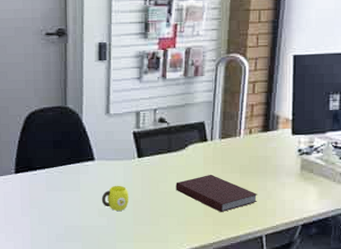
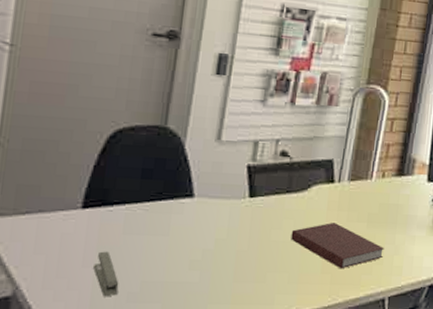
stapler: none [30,204,49,238] -> present [94,251,119,297]
cup: present [101,185,129,211] -> none [195,230,233,263]

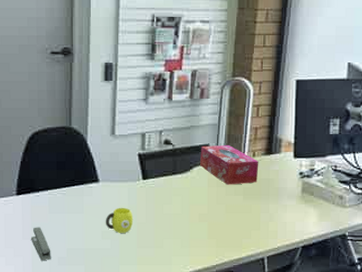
cup: none [195,230,233,263] -> present [105,207,134,233]
notebook: present [291,222,385,269] -> none [180,196,260,235]
tissue box: none [320,161,389,209] -> present [200,145,259,185]

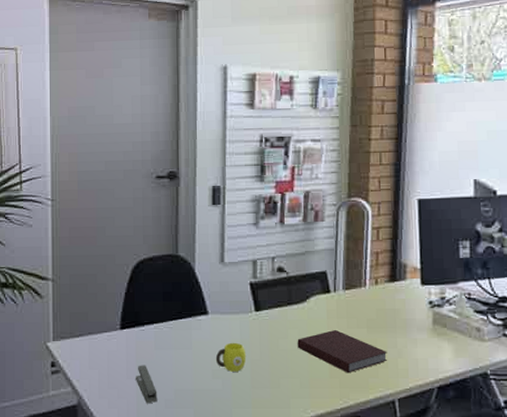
notebook: none [180,196,260,235] -> present [297,329,388,374]
tissue box: present [200,145,259,185] -> none [317,272,383,316]

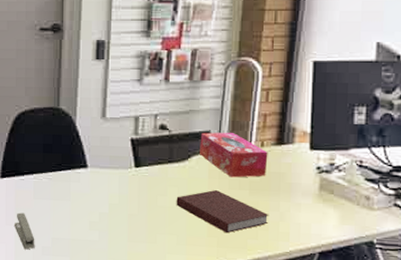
cup: present [215,342,247,372] -> none [93,196,124,225]
tissue box: none [317,272,383,316] -> present [200,132,268,178]

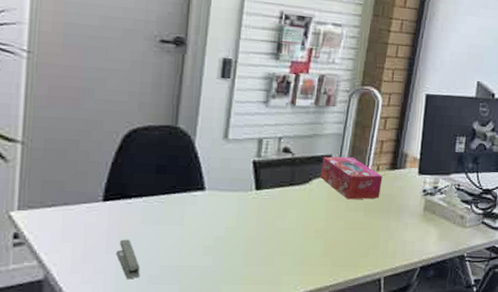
notebook: present [176,189,269,234] -> none [294,211,380,253]

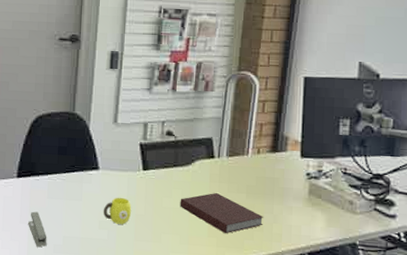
cup: none [208,219,242,249] -> present [103,197,132,224]
notebook: none [294,211,380,253] -> present [180,192,264,234]
tissue box: present [320,156,383,200] -> none [202,139,264,182]

